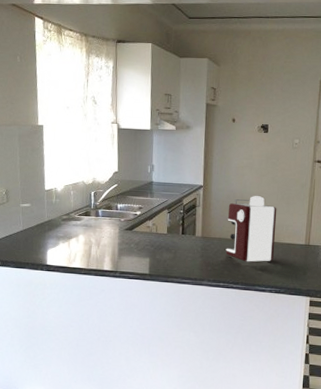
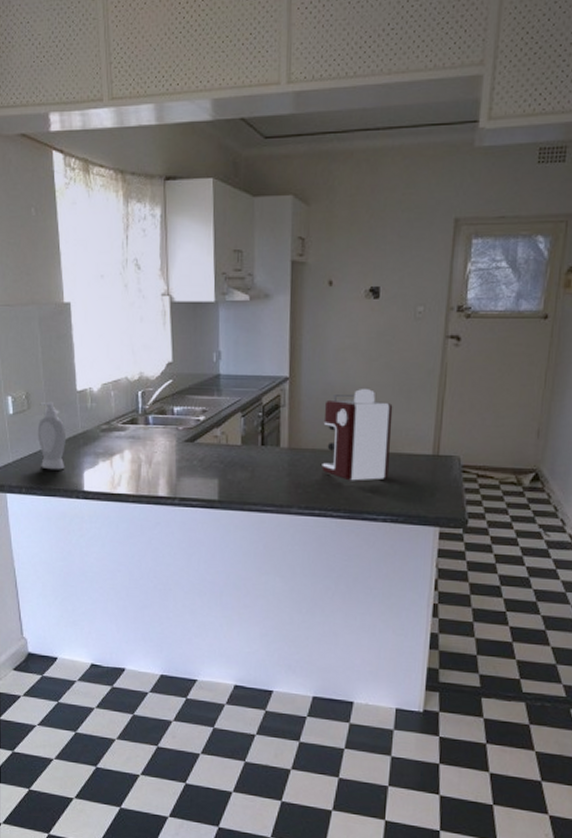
soap bottle: none [13,197,35,249] -> present [37,401,66,470]

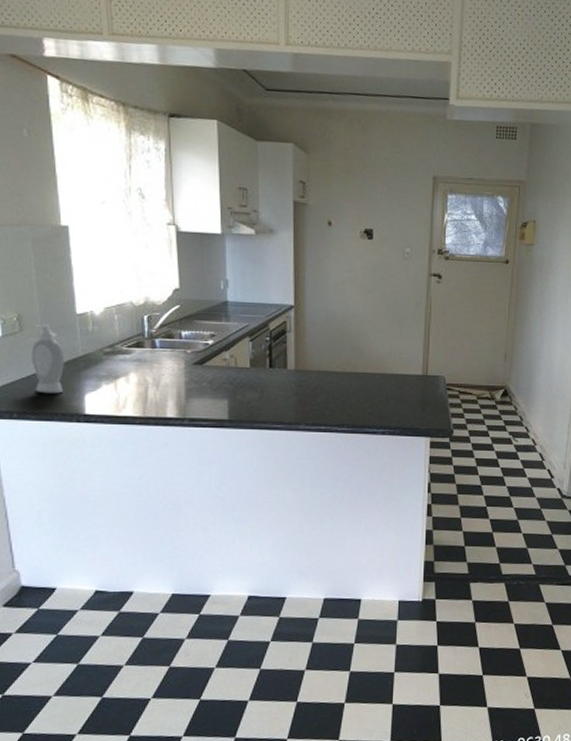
coffee maker: present [321,389,393,481] -> none [326,317,388,399]

